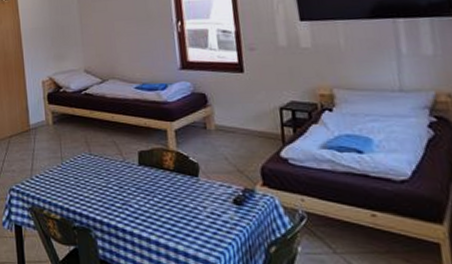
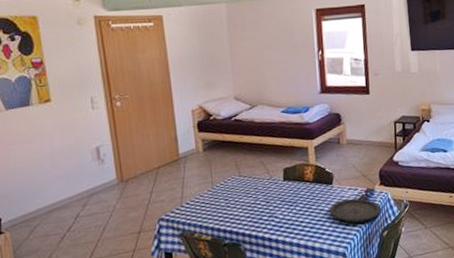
plate: none [195,197,265,229] -> present [329,198,381,223]

